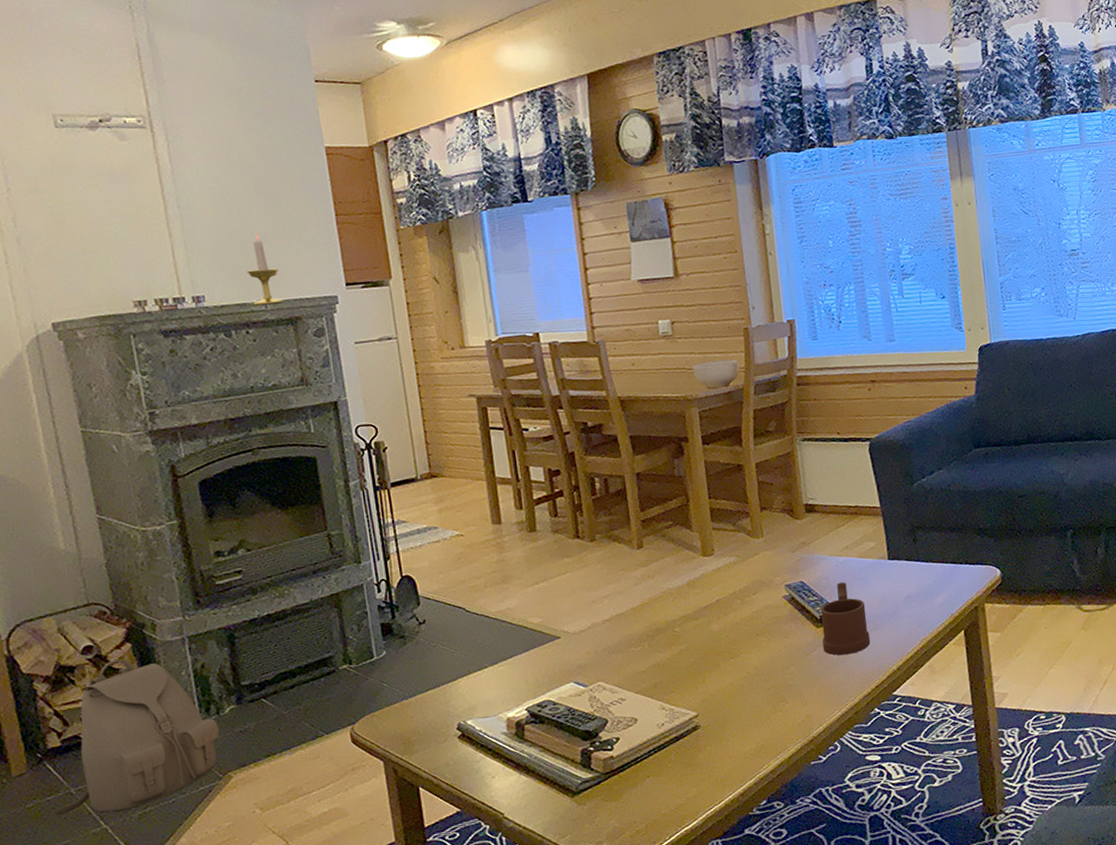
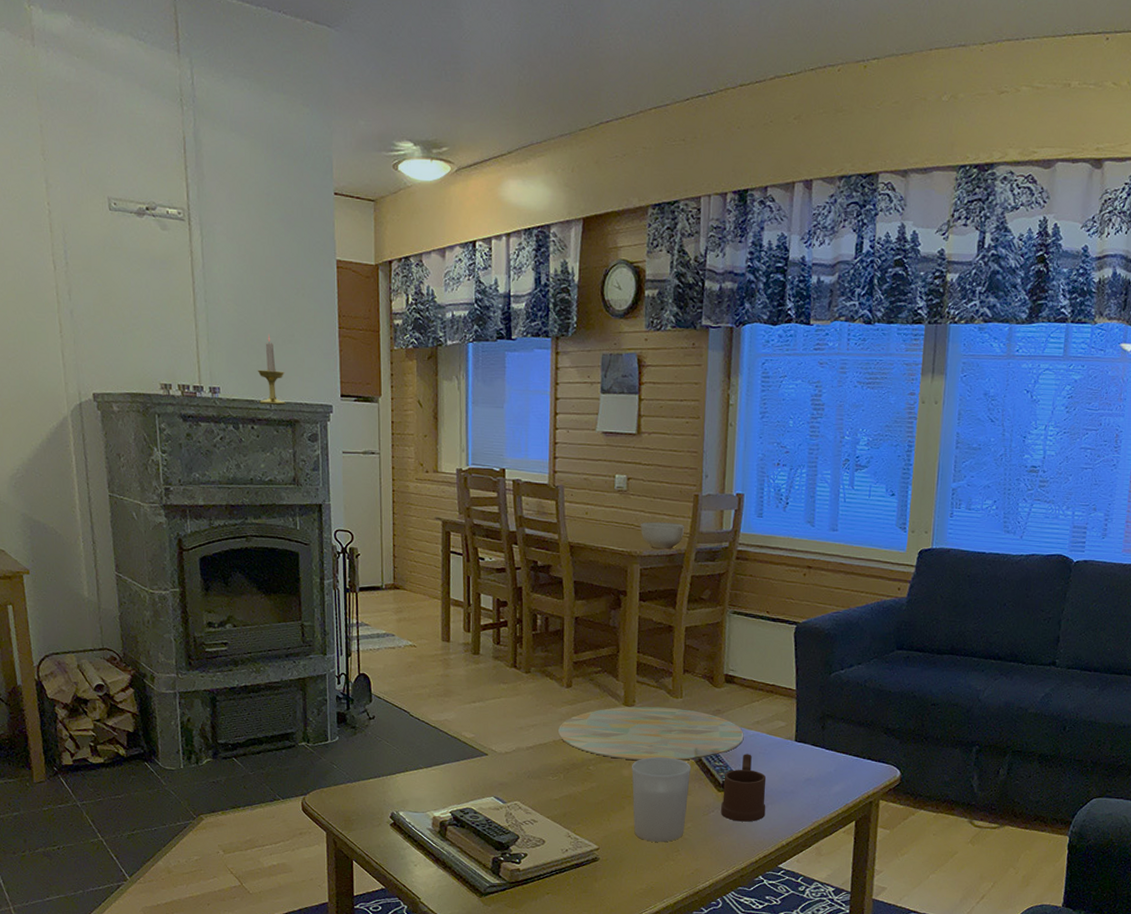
backpack: present [53,658,219,816] -> none [62,700,196,828]
decorative tray: none [635,547,835,615] -> present [558,706,744,760]
candle holder: none [721,601,788,696] -> present [632,756,692,842]

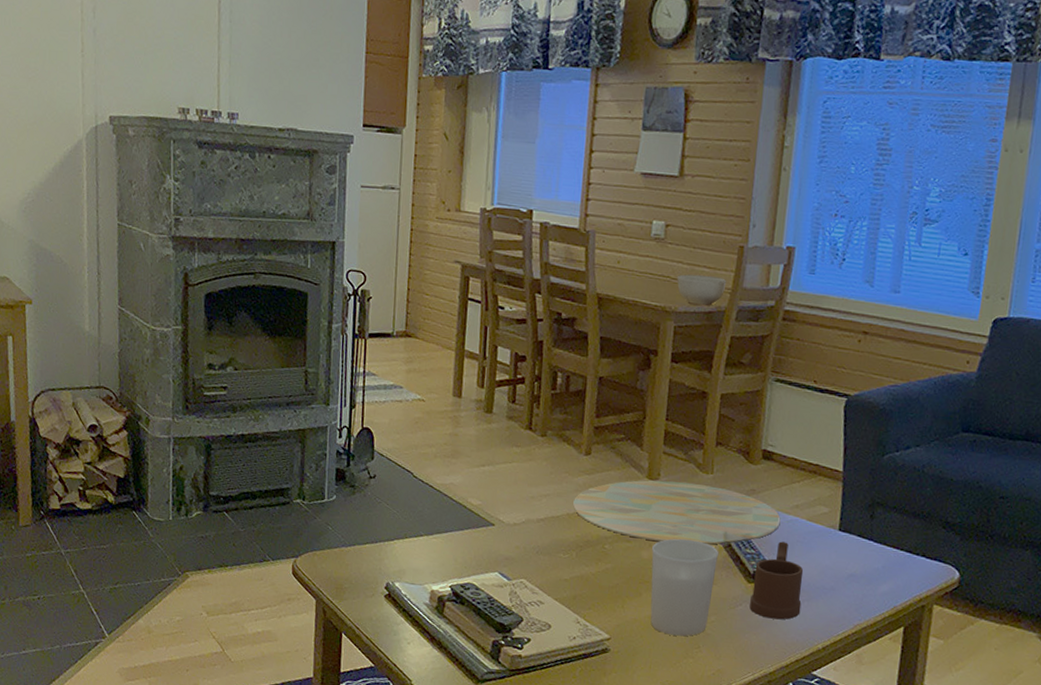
candlestick: present [257,333,286,406] -> none [278,57,306,135]

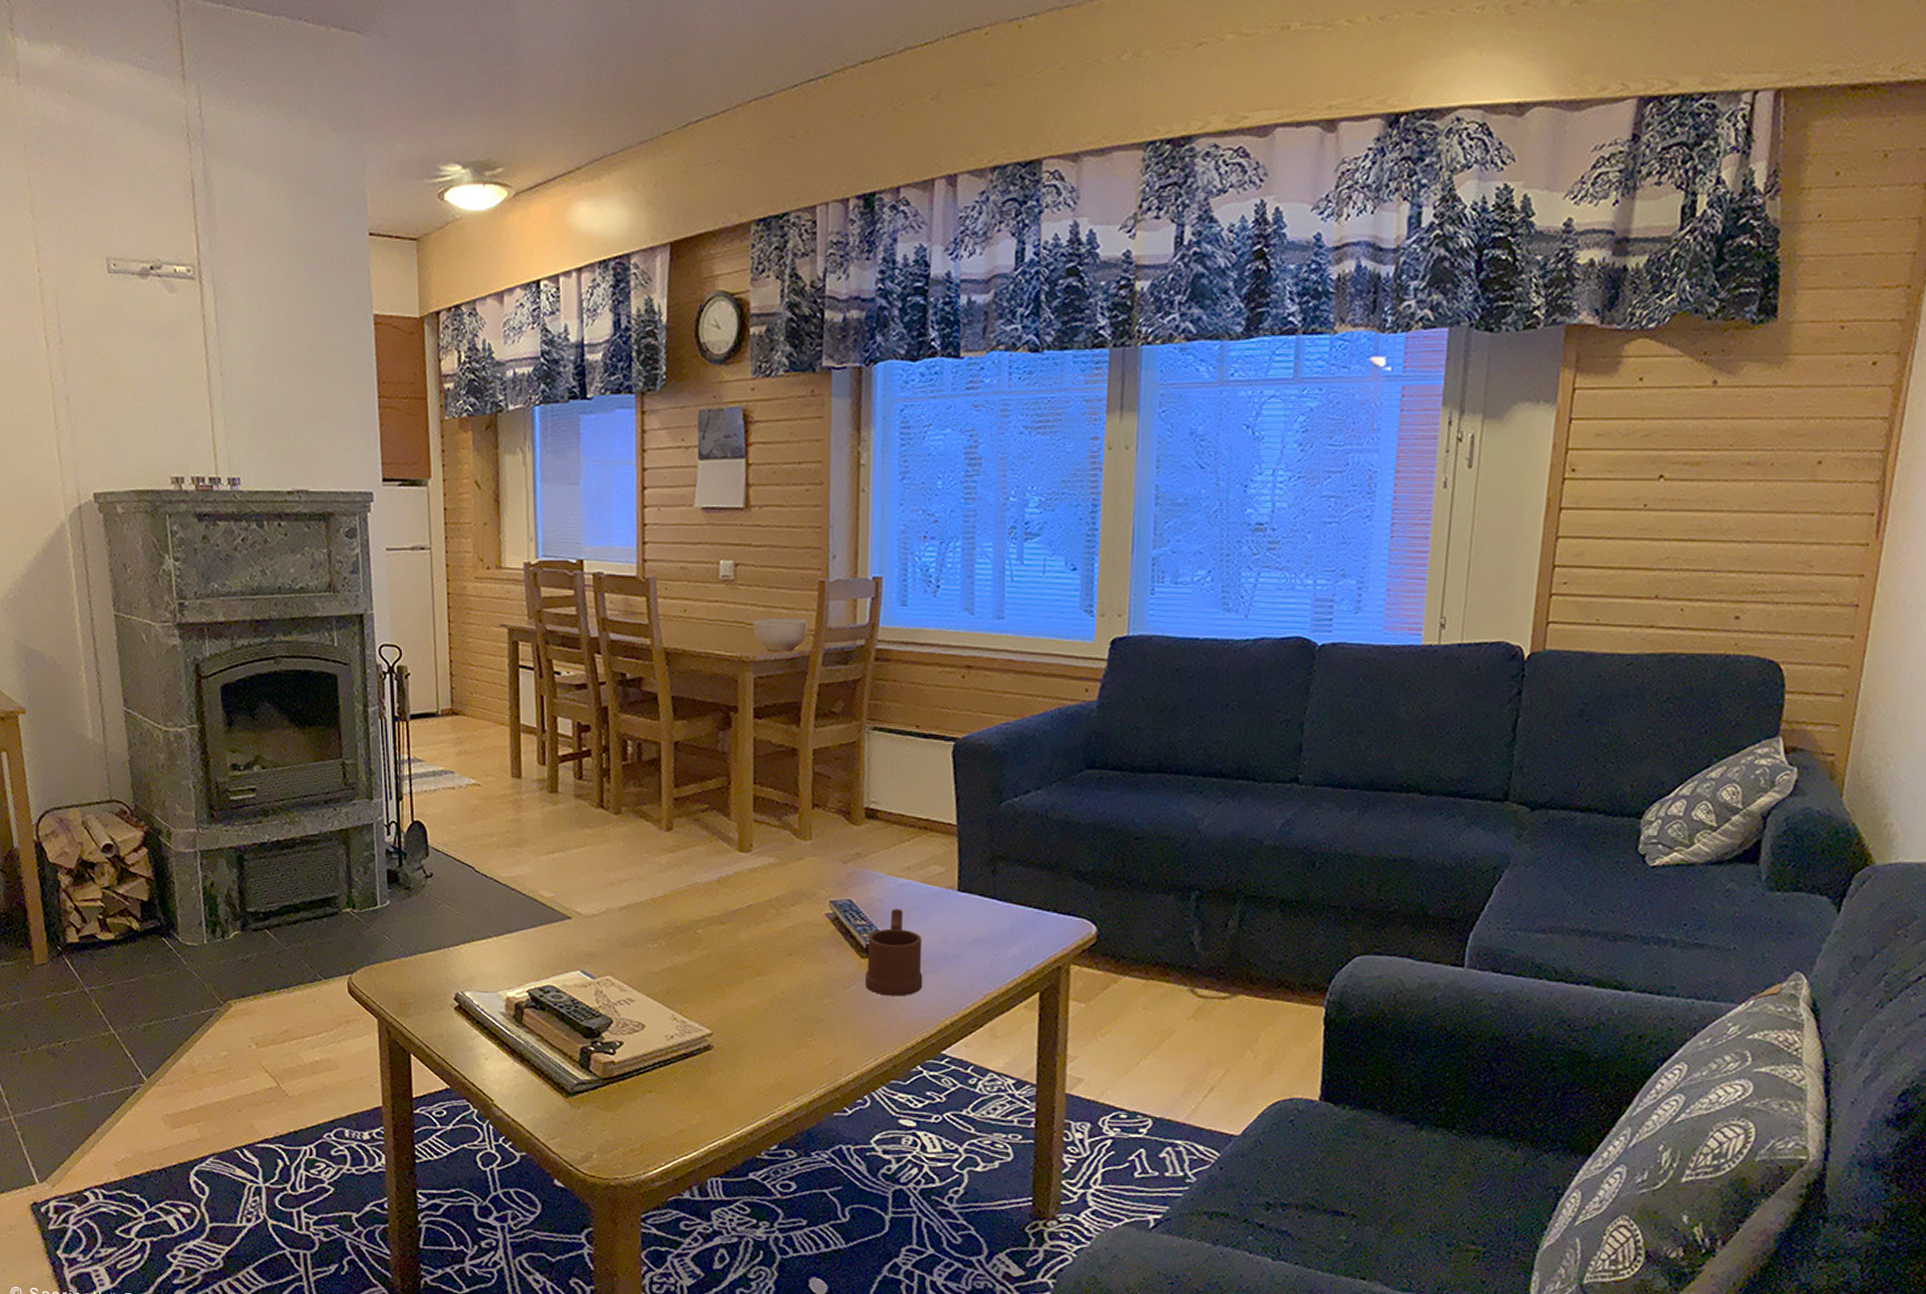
decorative tray: present [573,480,781,545] -> none [658,851,892,920]
candle holder: present [650,538,719,637] -> none [751,915,826,1025]

